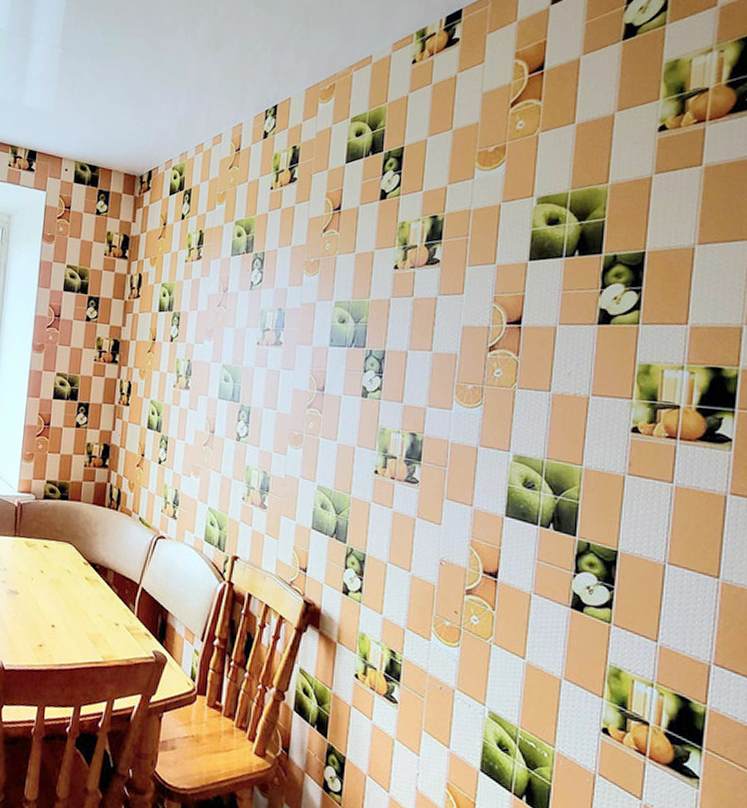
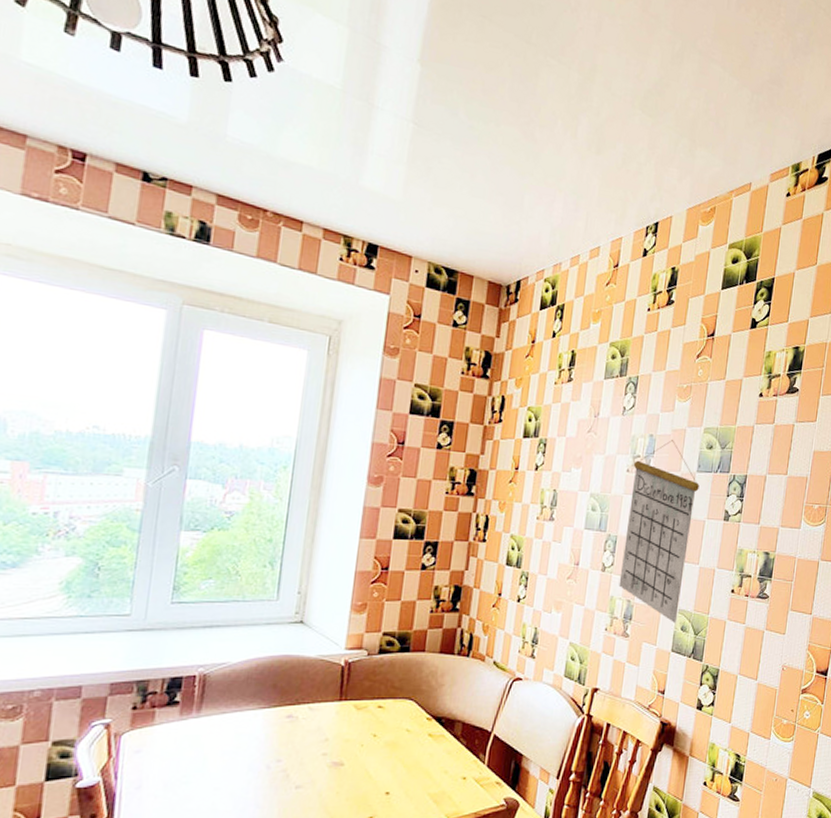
calendar: none [254,314,333,500] -> present [619,440,700,624]

